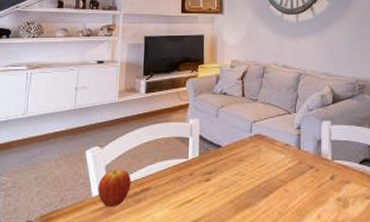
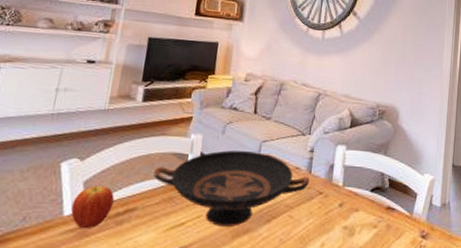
decorative bowl: none [161,132,300,202] -> present [153,150,310,226]

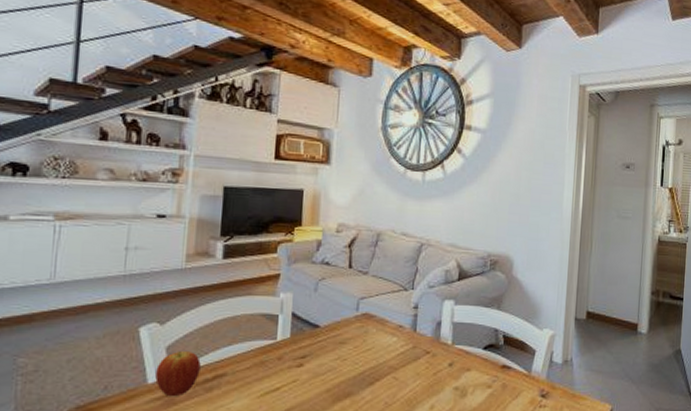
decorative bowl: present [153,150,310,226] -> none [242,309,415,390]

